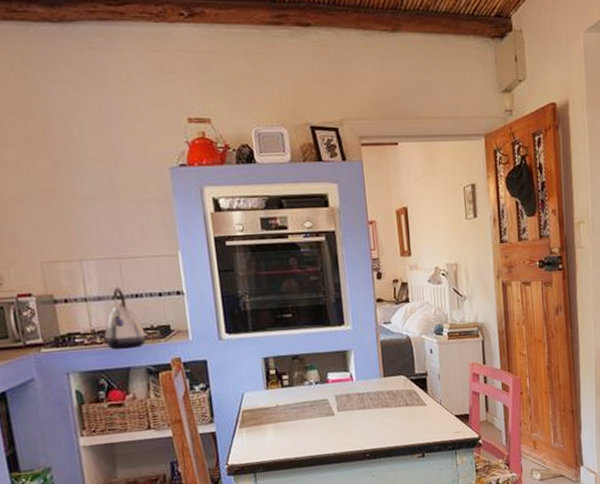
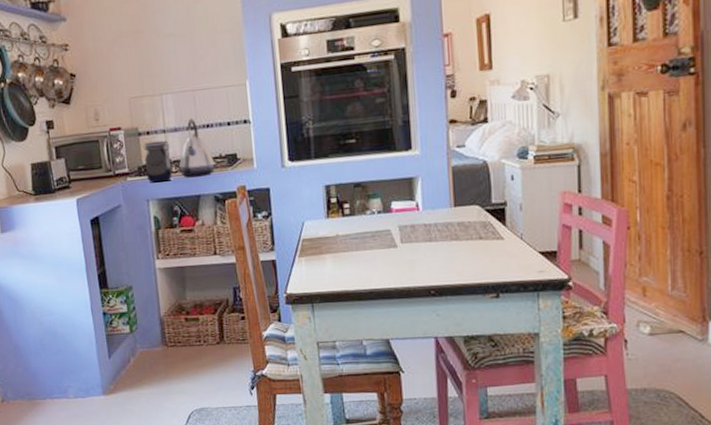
jar: none [59,309,98,355] -> present [143,140,173,183]

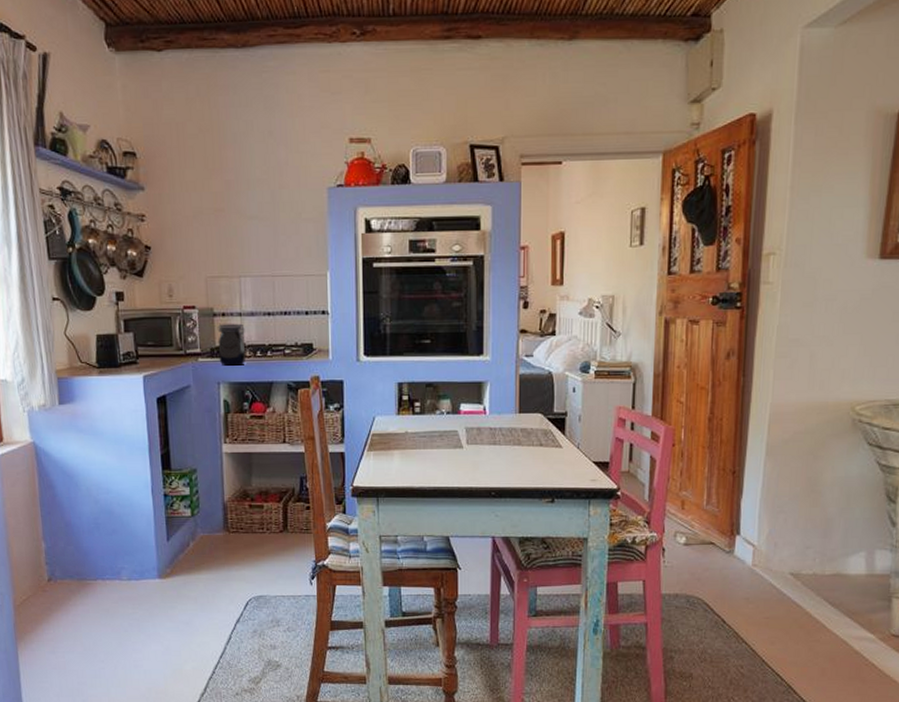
kettle: present [178,118,215,178] -> none [253,303,290,364]

